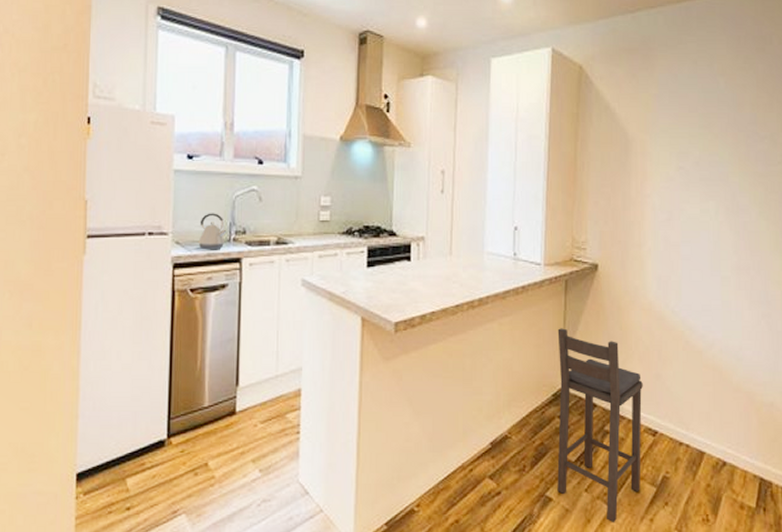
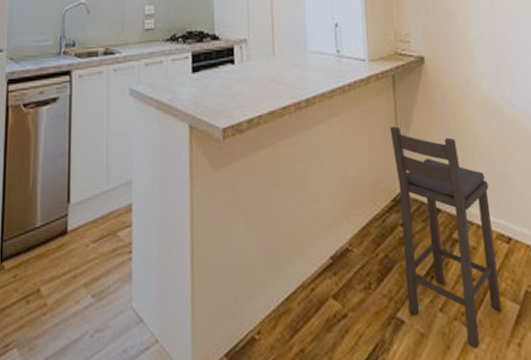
kettle: present [197,213,227,250] -> none [29,28,57,65]

